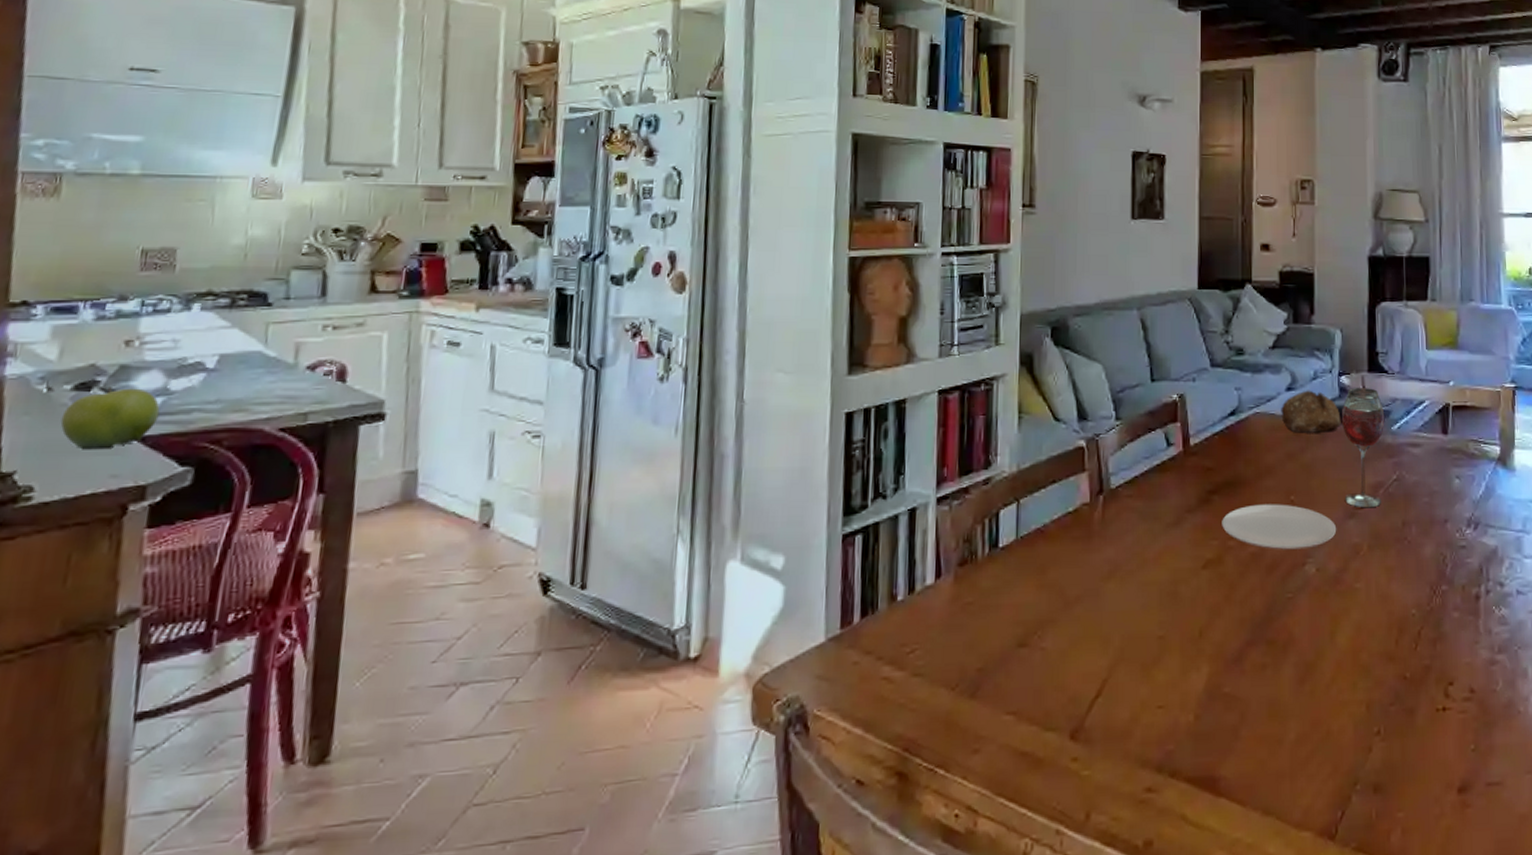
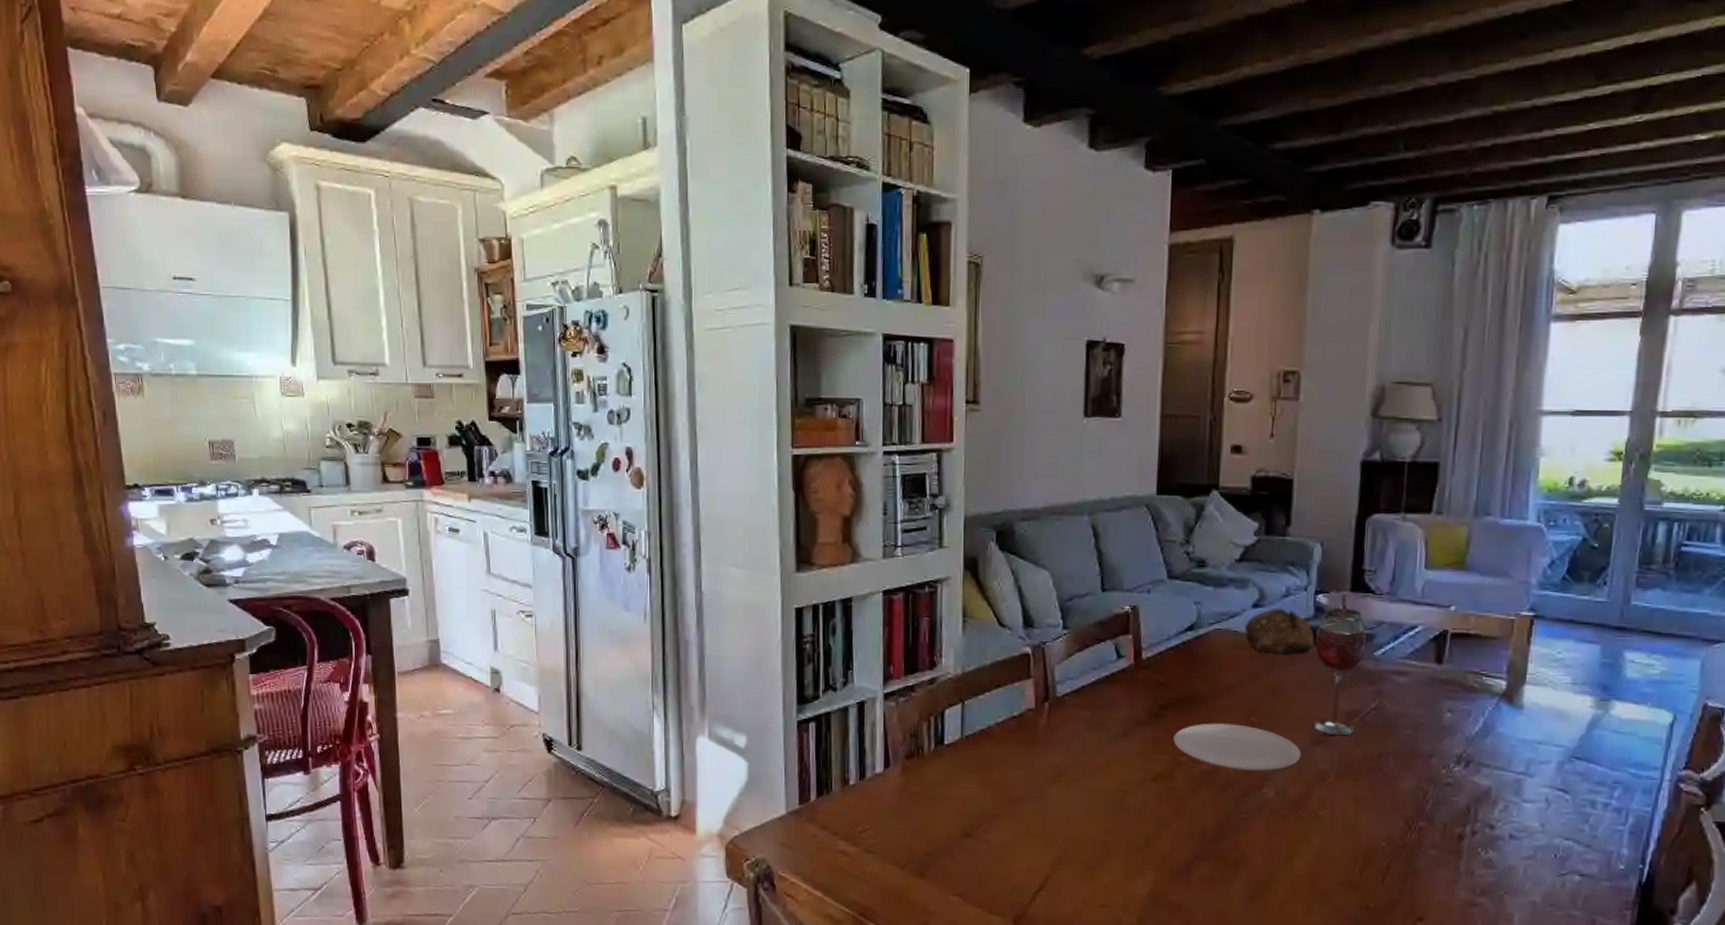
fruit: present [60,387,160,450] -> none [178,557,244,608]

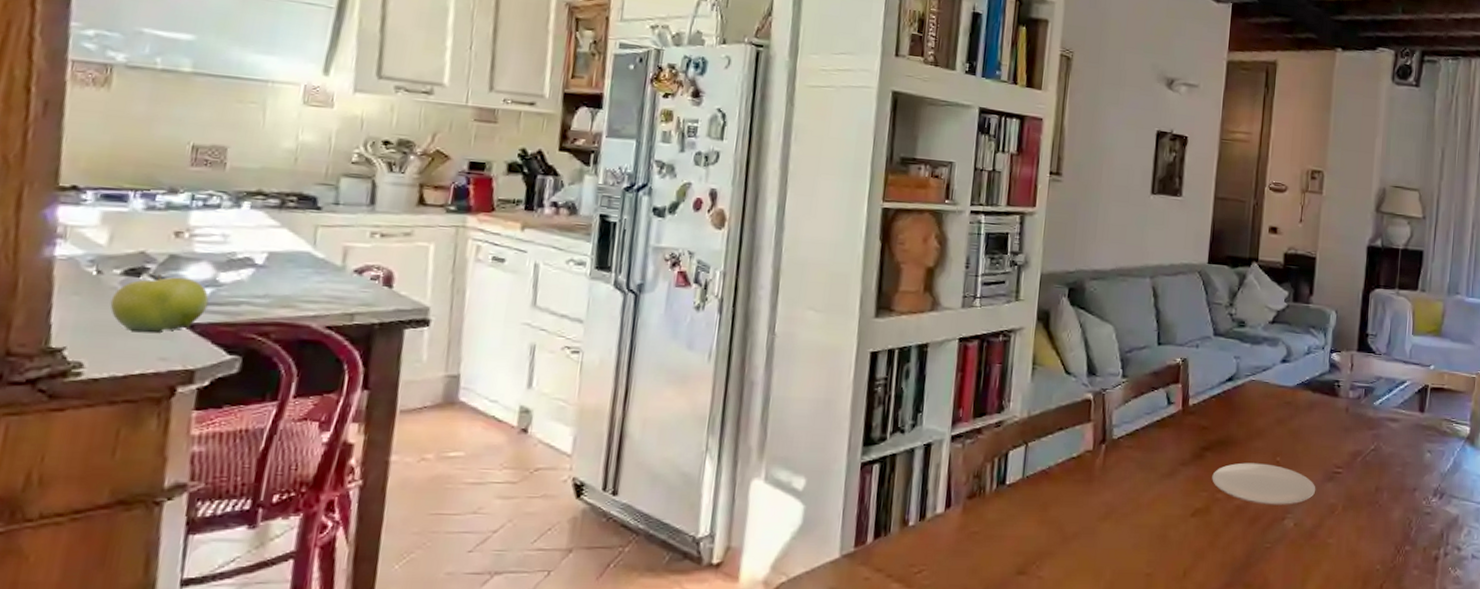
fruit: none [178,557,244,608] -> present [110,274,209,333]
rock: present [1245,608,1315,655] -> none [1274,363,1329,404]
wineglass: present [1313,608,1367,736] -> none [1326,364,1369,473]

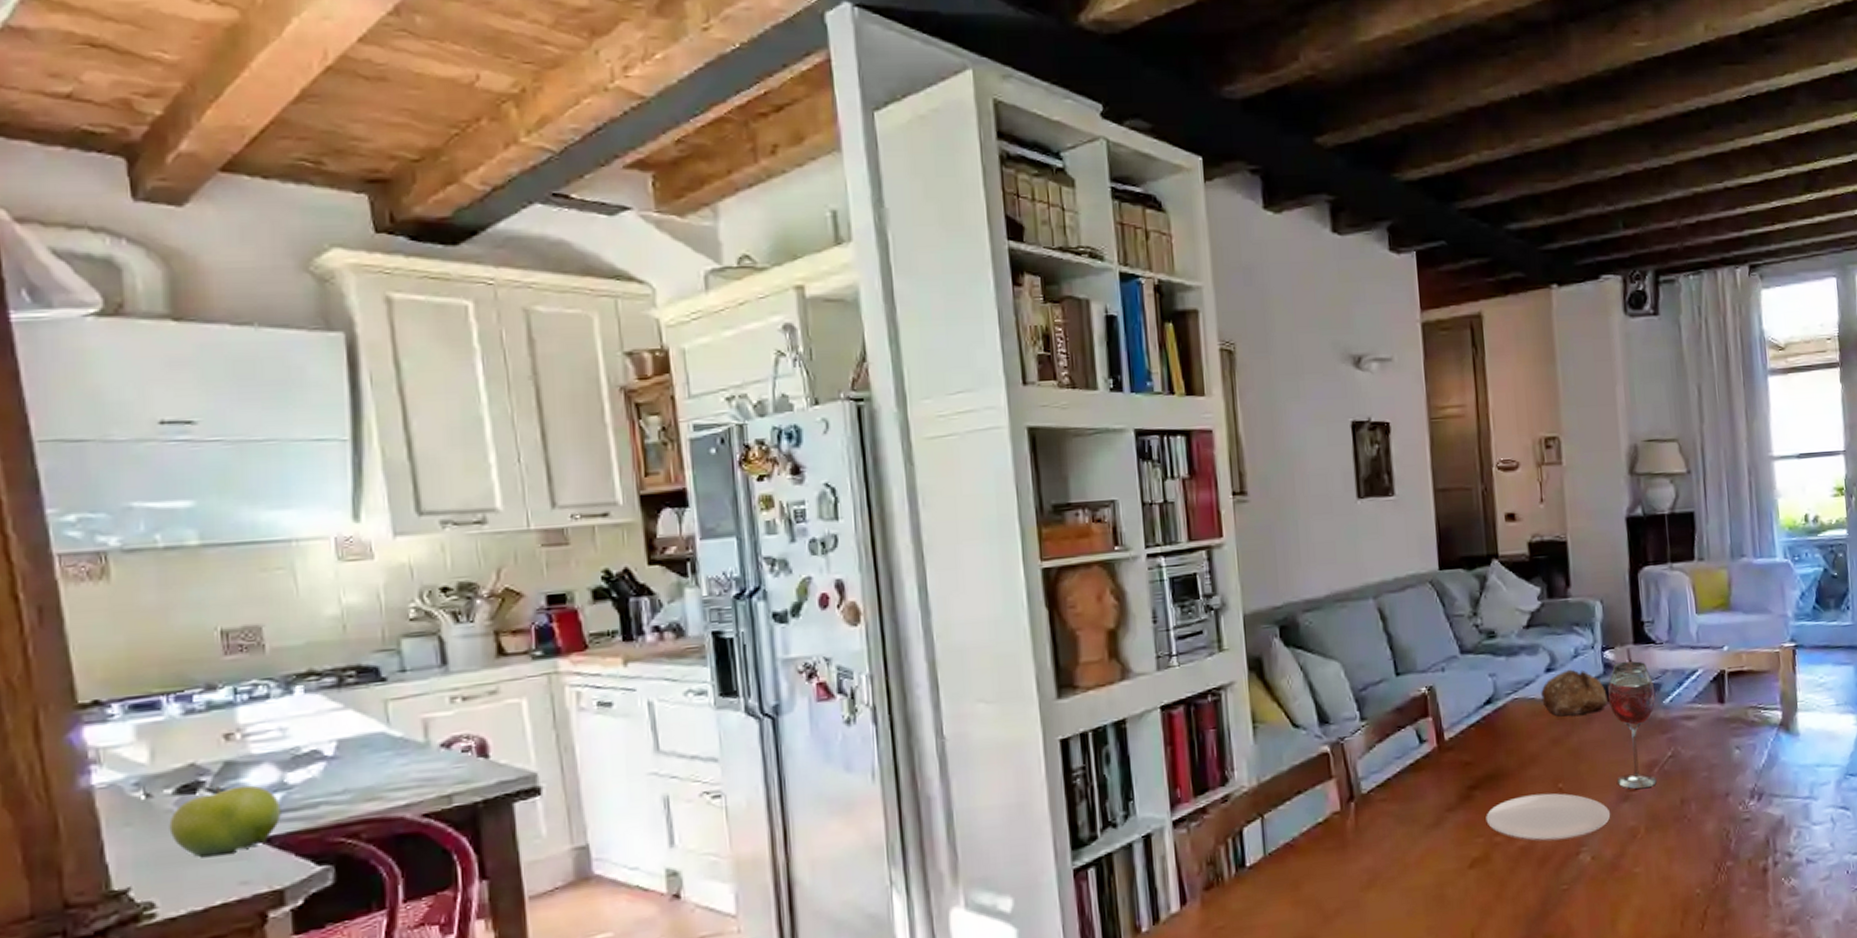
rock: none [1274,363,1329,404] -> present [1541,669,1608,717]
wineglass: none [1326,364,1369,473] -> present [1608,661,1657,789]

